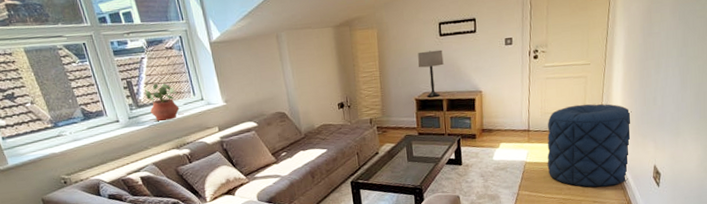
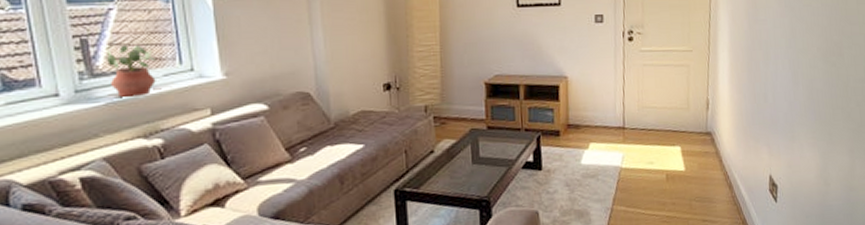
table lamp: present [418,49,444,97] -> none [489,23,521,81]
pouf: present [547,103,632,187] -> none [646,97,742,202]

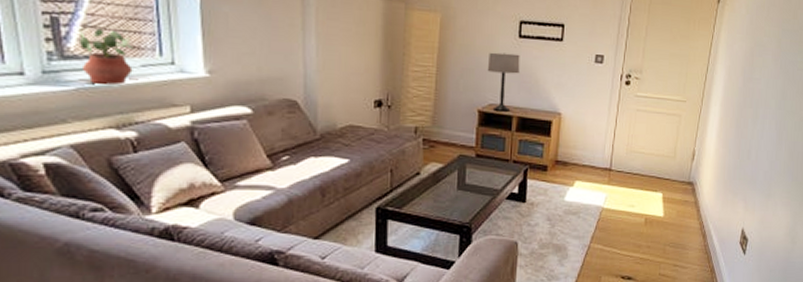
table lamp: none [489,23,521,81] -> present [487,52,520,111]

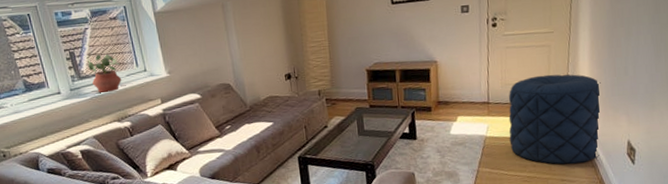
table lamp: present [487,52,520,111] -> none [368,18,396,68]
pouf: none [627,146,725,248] -> present [508,74,601,165]

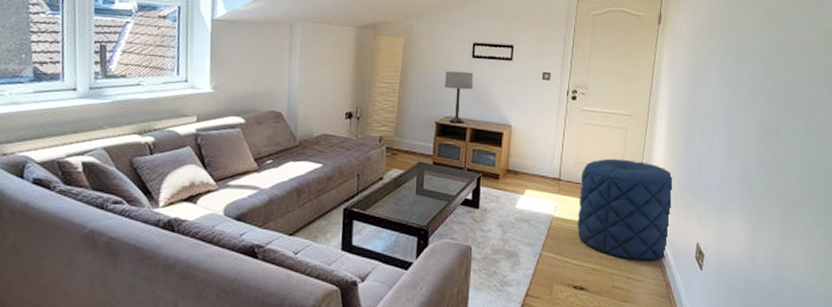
potted plant: present [87,54,122,93] -> none [118,53,159,99]
table lamp: none [368,18,396,68] -> present [444,70,474,123]

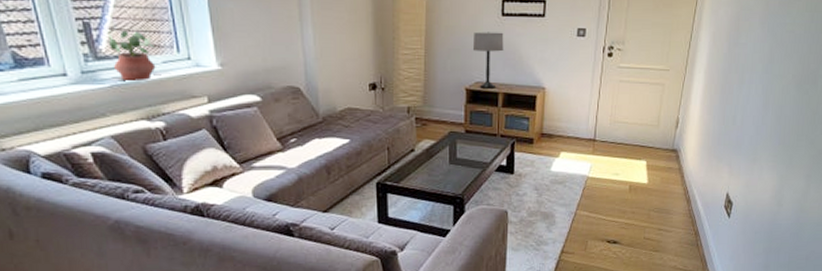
potted plant: none [118,53,159,99] -> present [109,30,156,82]
pouf: present [577,158,674,261] -> none [611,115,709,213]

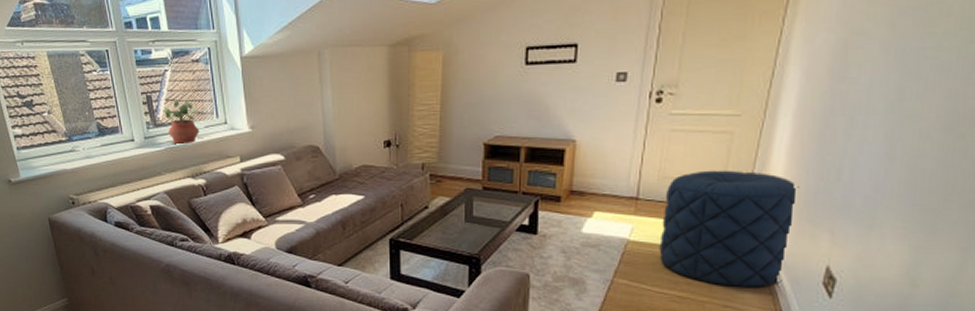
table lamp: present [472,31,504,88] -> none [491,82,527,143]
pouf: none [611,115,709,213] -> present [659,170,799,287]

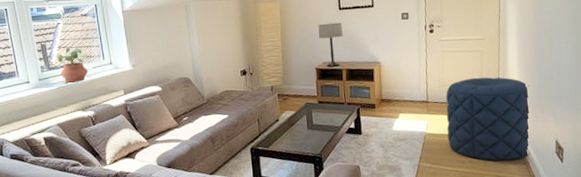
table lamp: none [491,82,527,143] -> present [318,22,343,67]

